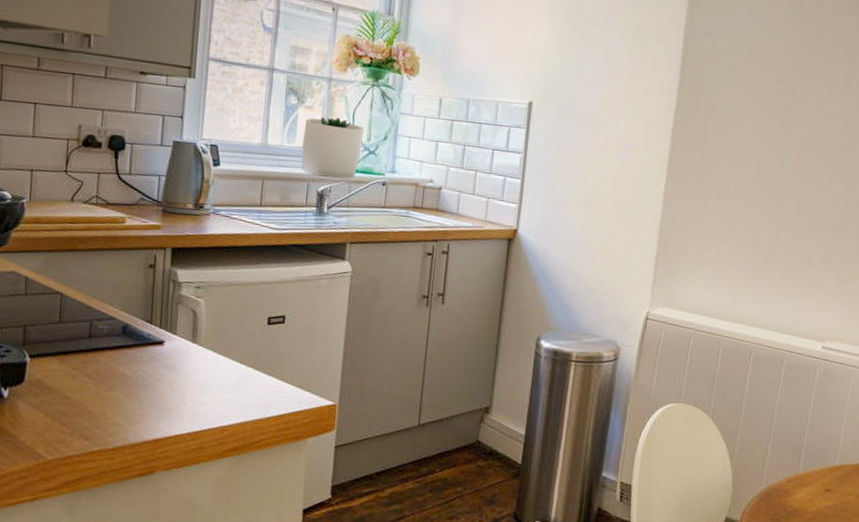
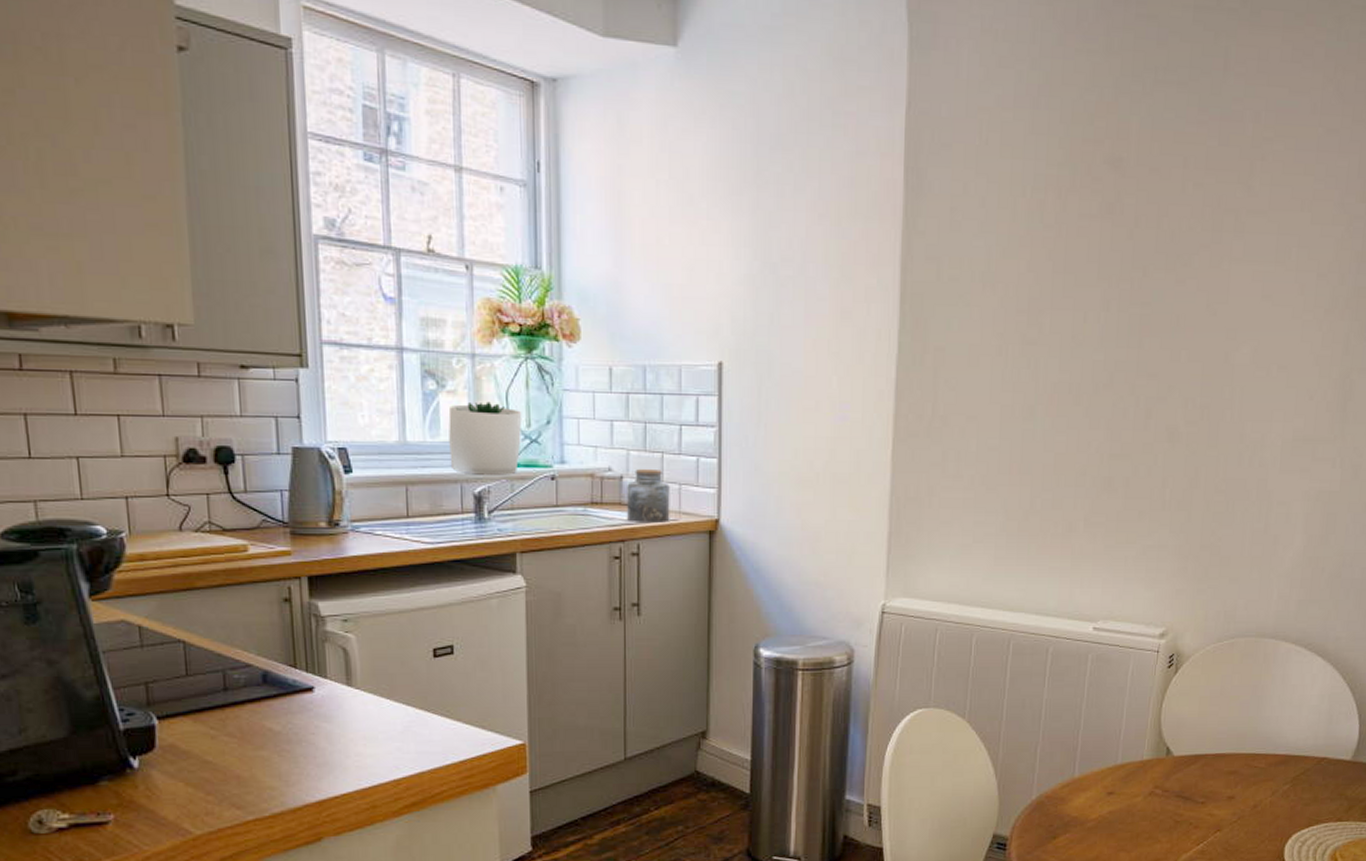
jar: none [441,183,480,229] -> present [626,469,670,524]

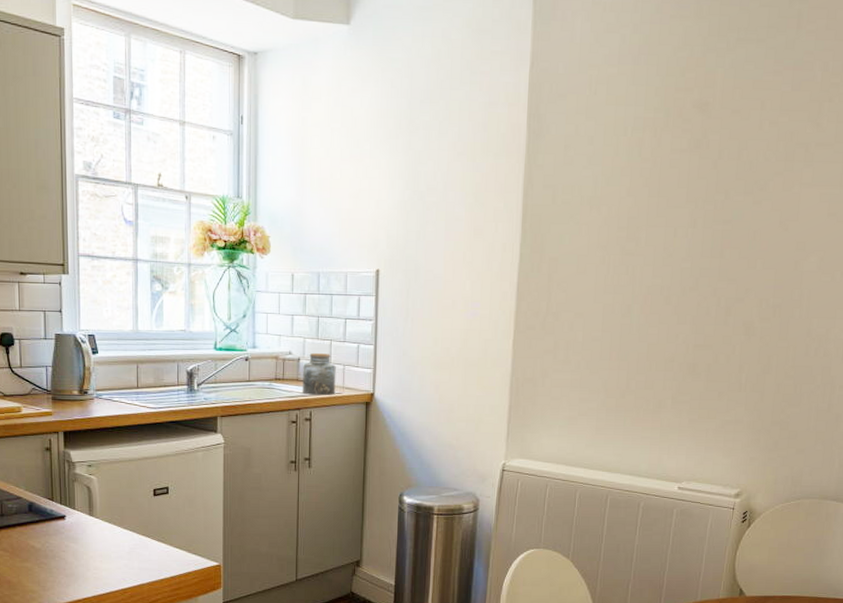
planter: present [448,401,522,477] -> none [170,300,225,358]

